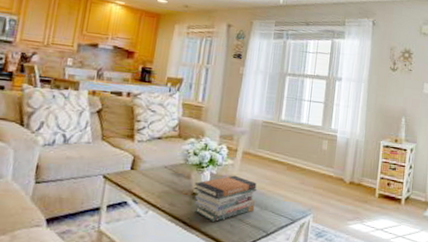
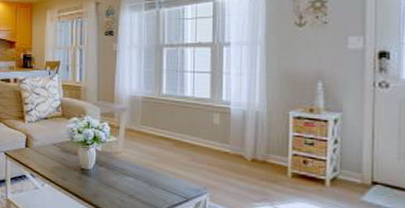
book stack: present [194,175,257,222] -> none [82,152,144,196]

